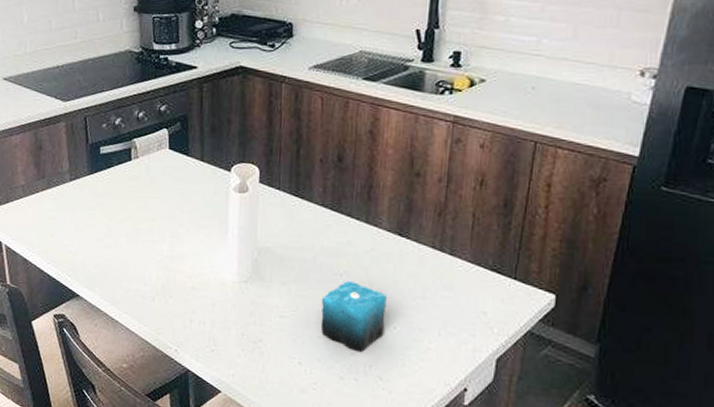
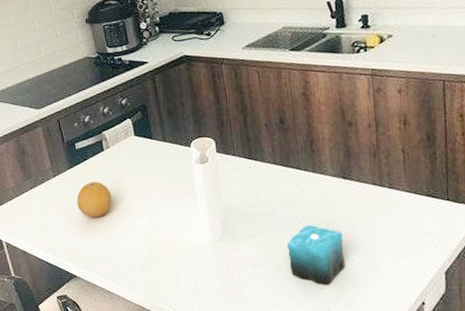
fruit: none [92,193,132,234] -> present [77,181,112,217]

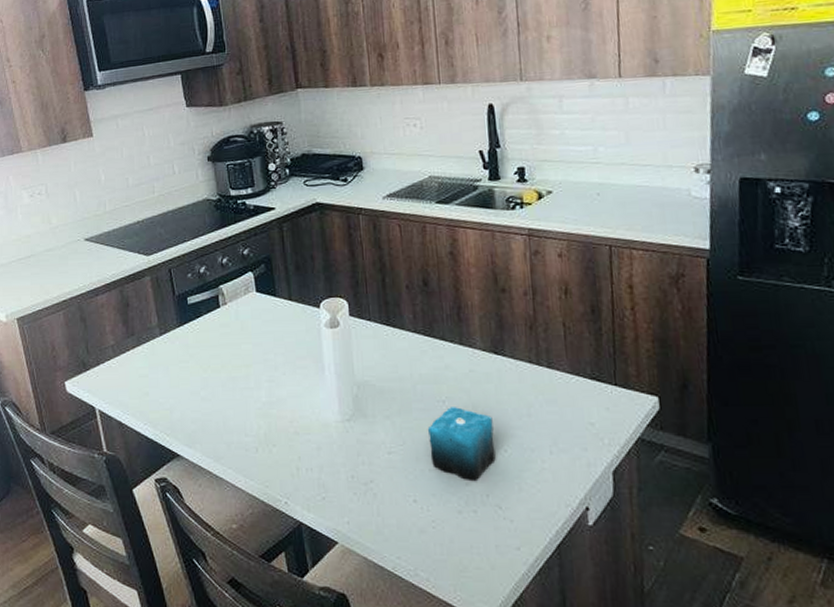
fruit: present [77,181,112,217] -> none [185,343,226,385]

